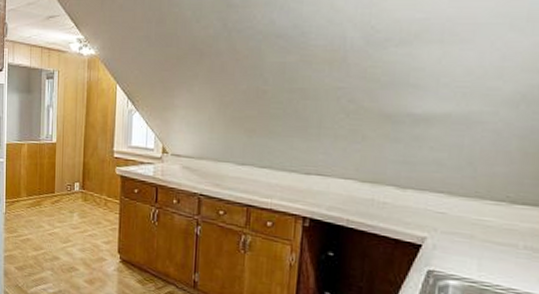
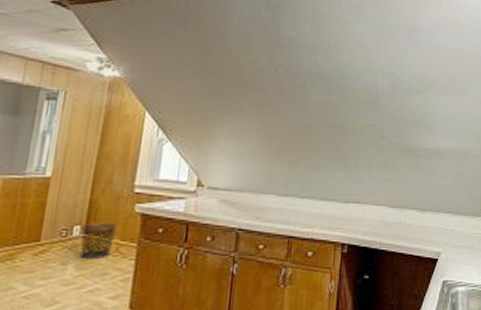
trash can: none [80,181,103,211] -> present [80,223,116,260]

